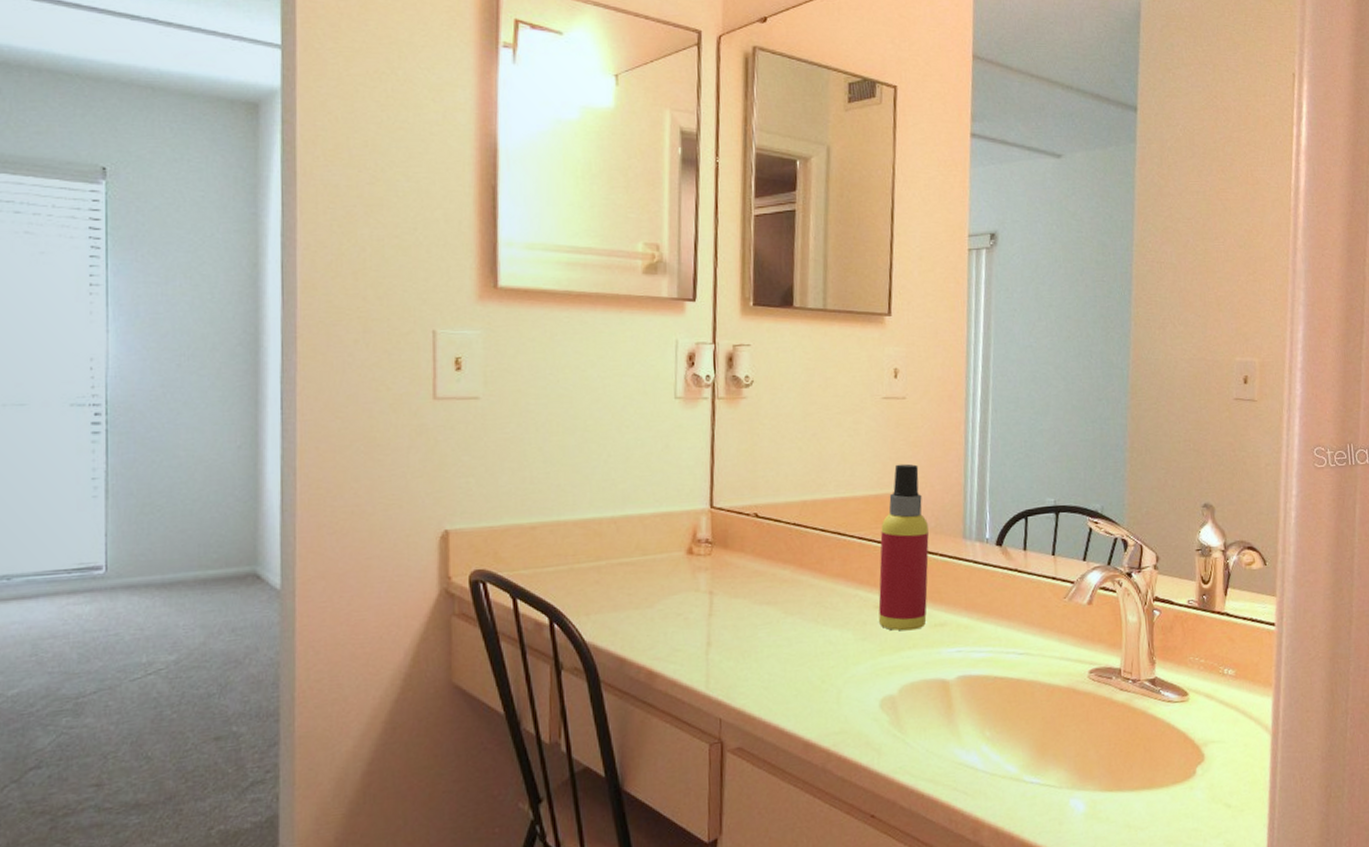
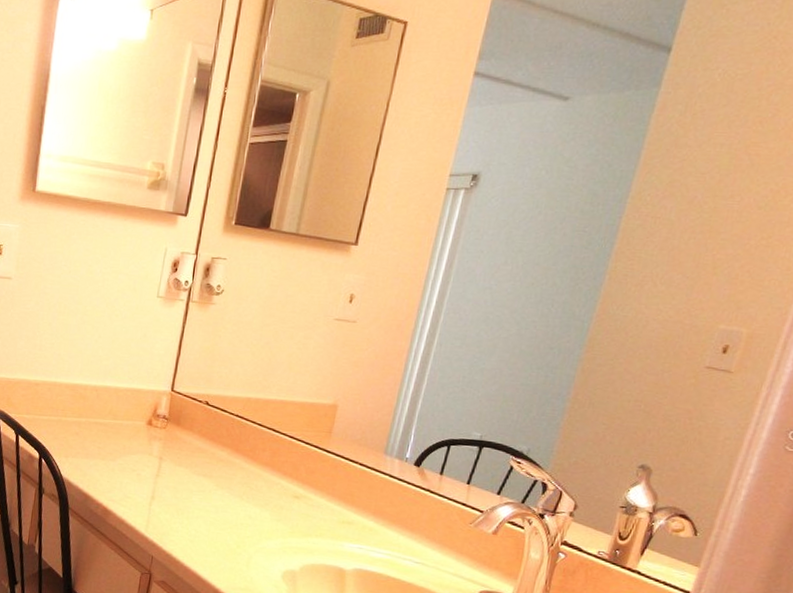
spray bottle: present [878,463,929,631] -> none [294,379,356,523]

